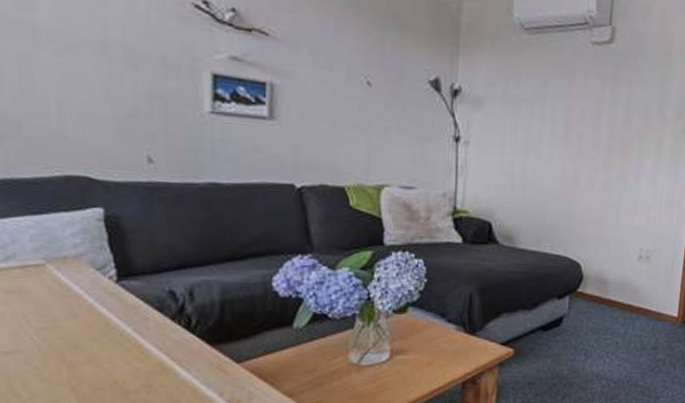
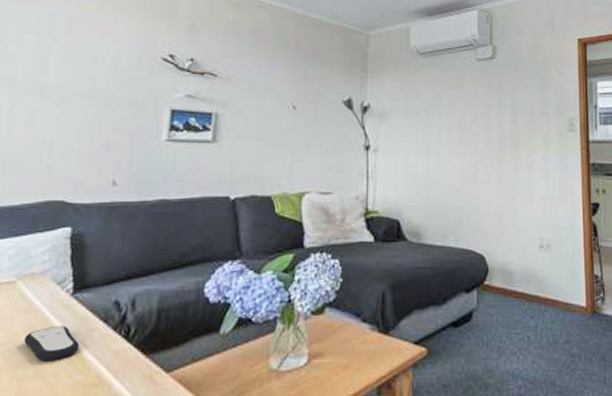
remote control: none [67,313,135,349] -> present [24,325,80,362]

